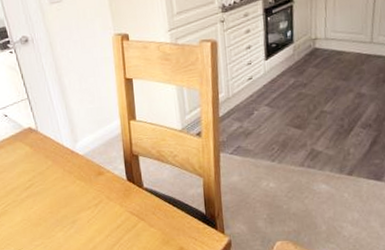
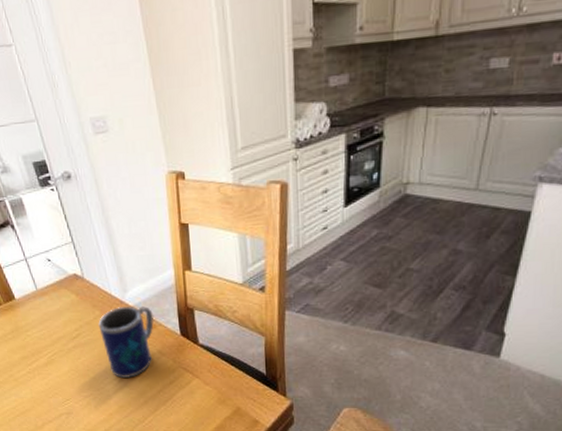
mug: none [50,155,103,225] -> present [98,306,154,378]

